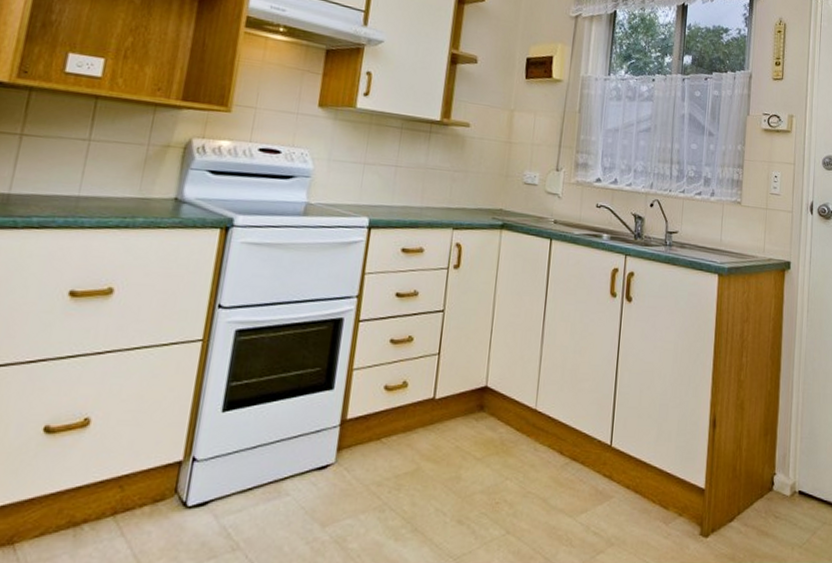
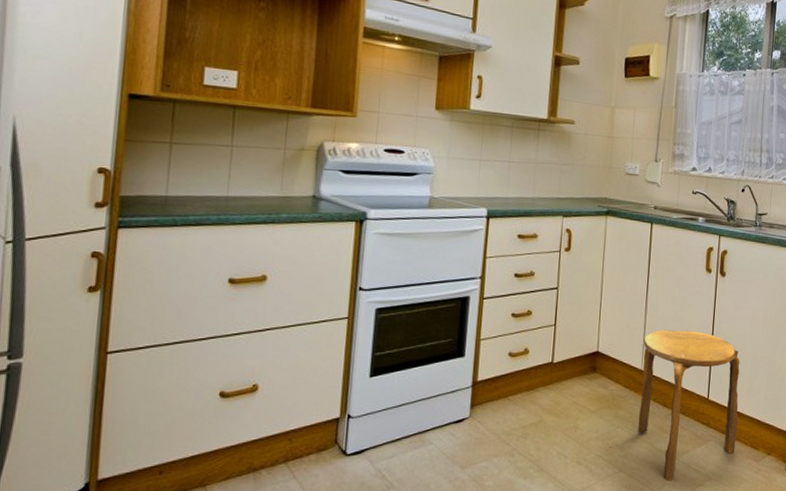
stool: none [530,362,648,547] -> present [638,330,740,481]

